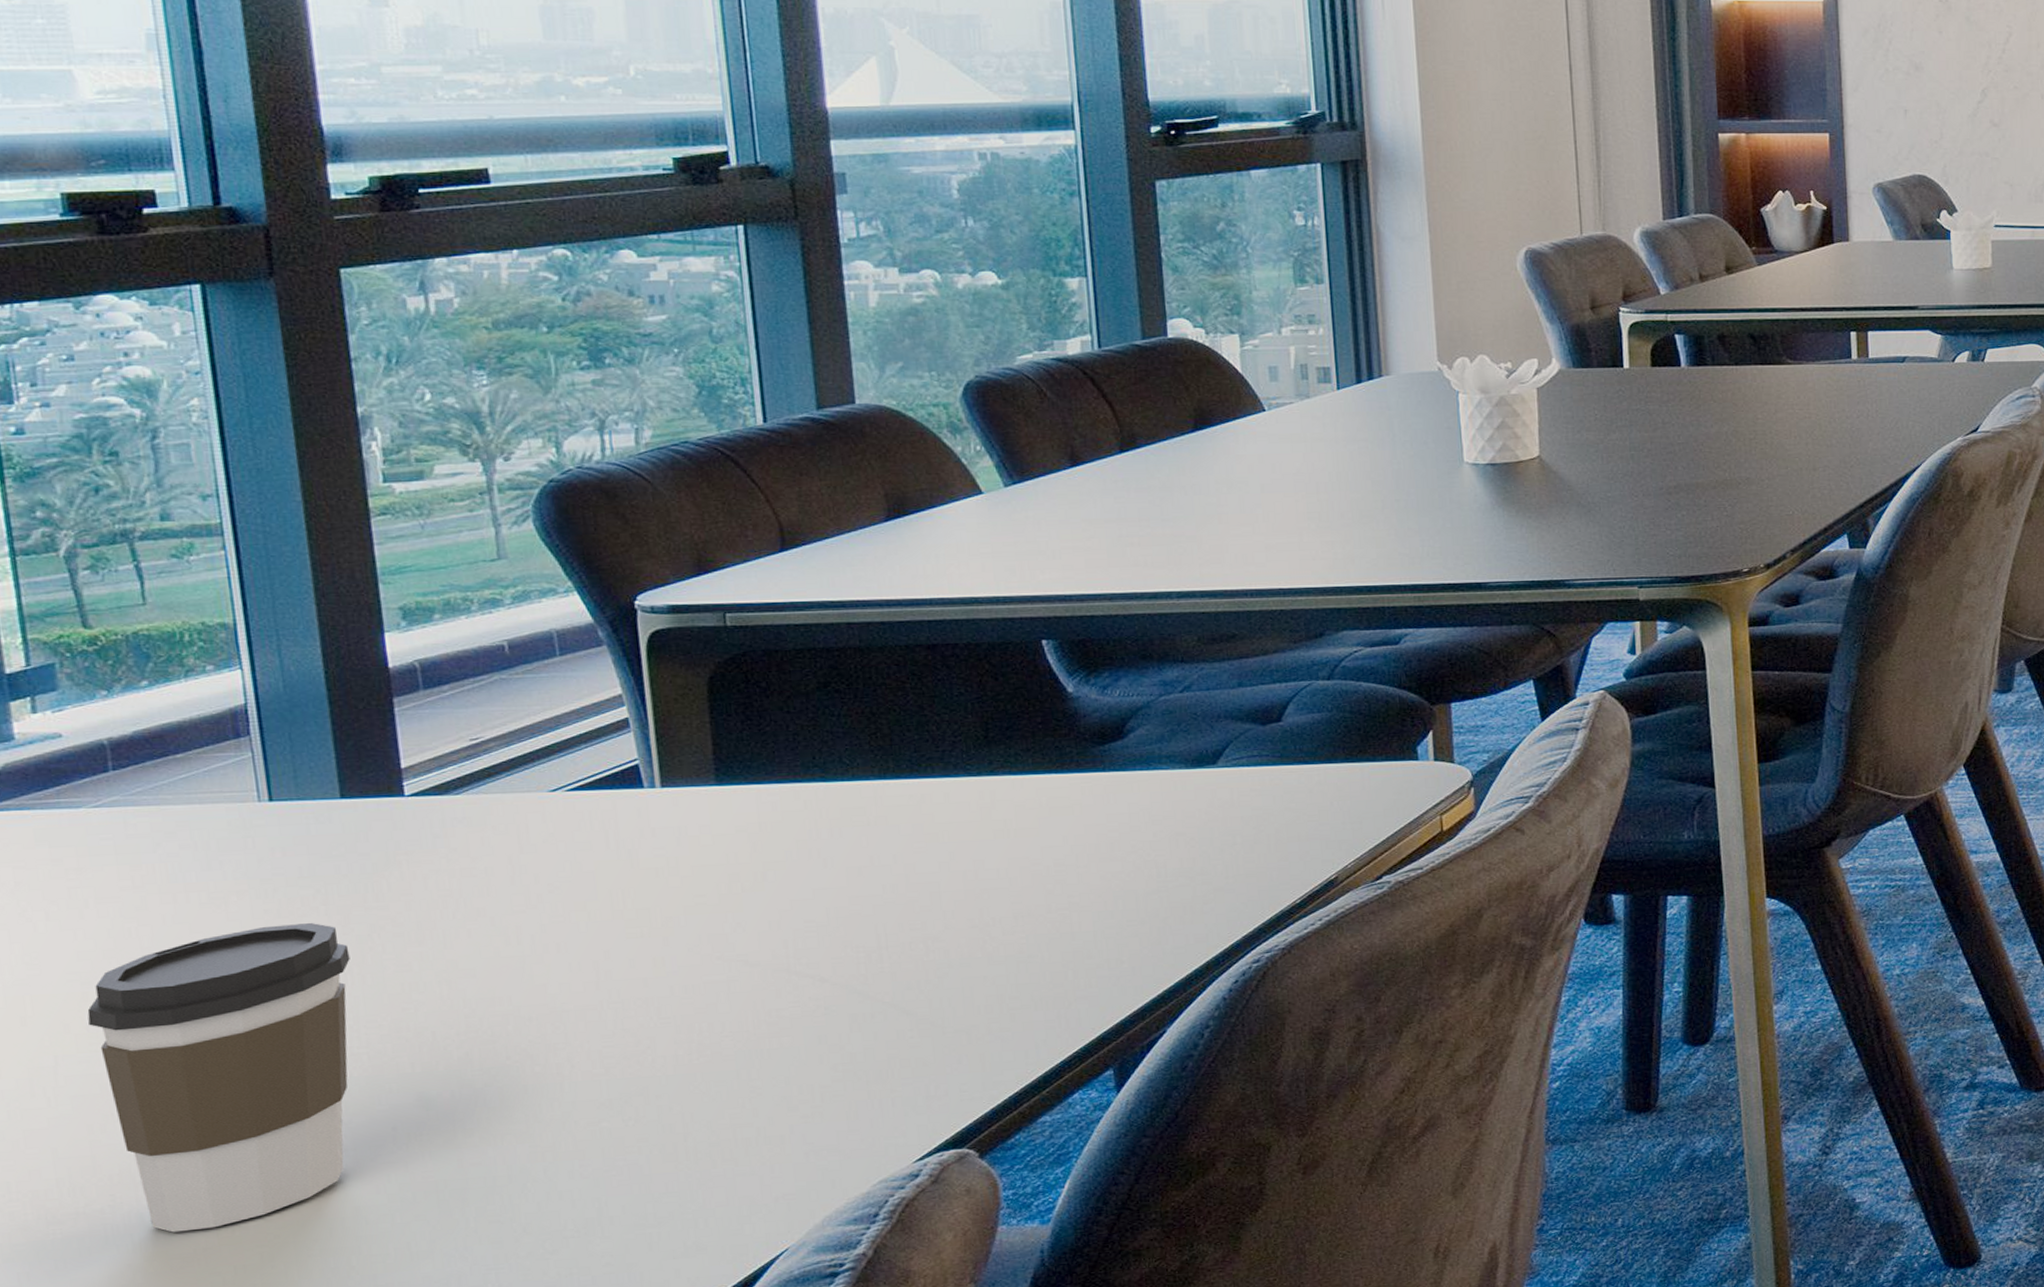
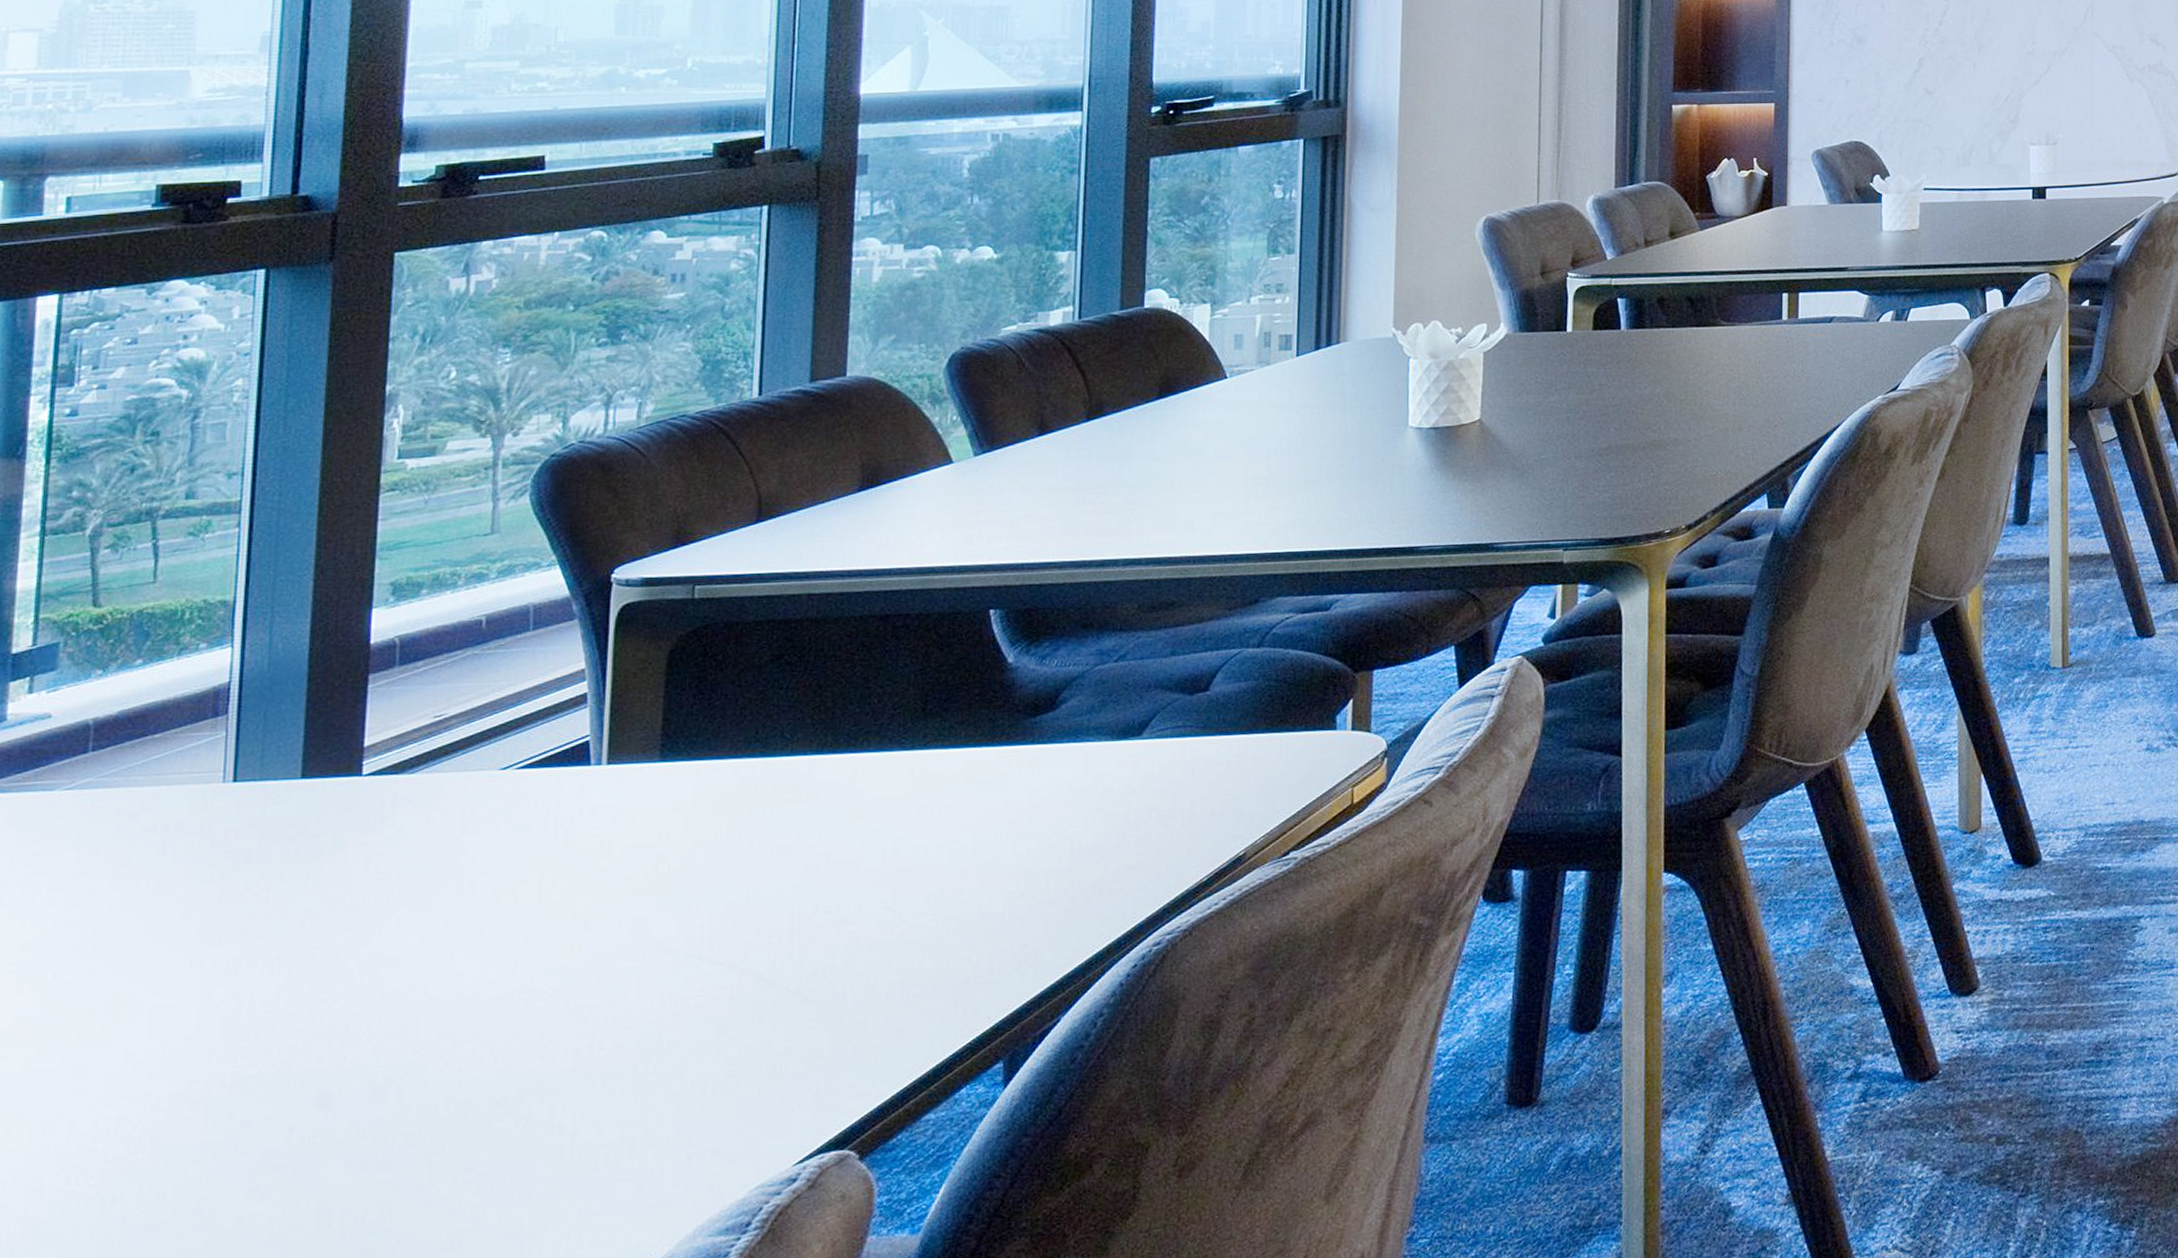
coffee cup: present [87,923,350,1233] -> none [17,909,281,1246]

